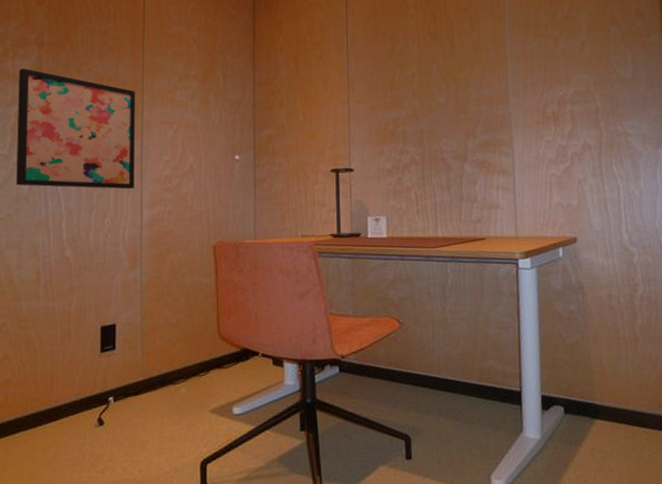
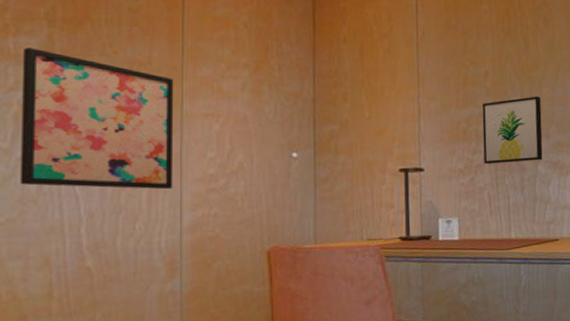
wall art: none [409,96,469,165] -> present [482,96,543,165]

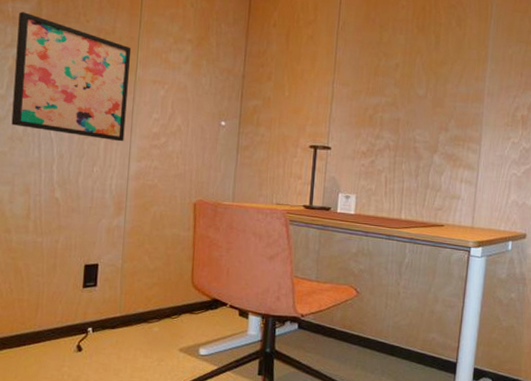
wall art: present [482,96,543,165] -> none [385,91,444,152]

